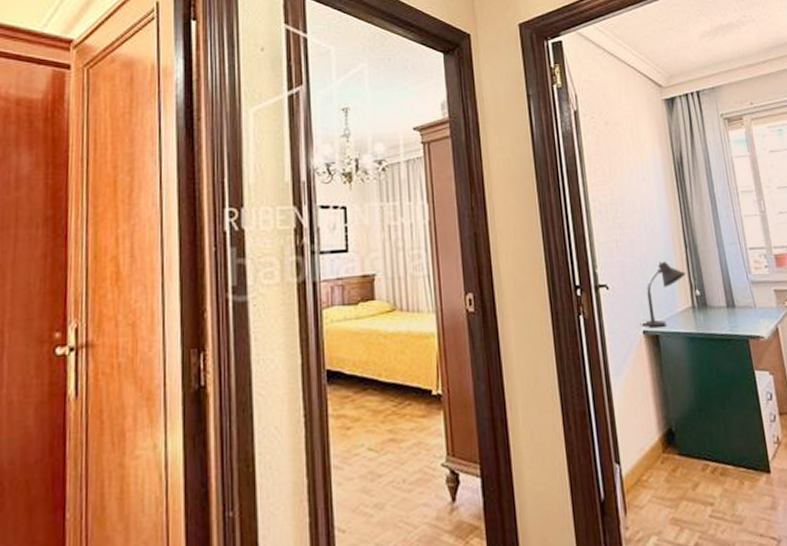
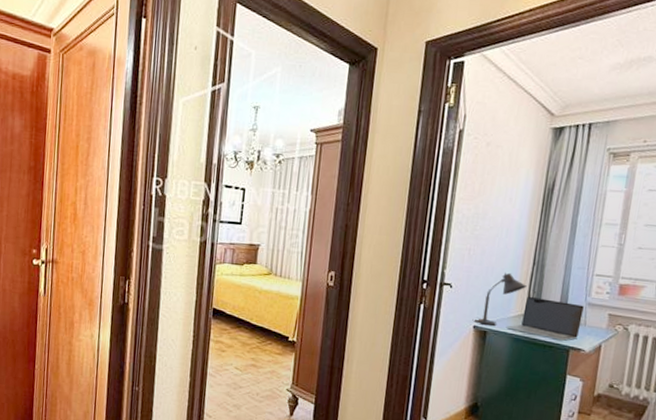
laptop: none [677,284,752,332] -> present [506,296,584,342]

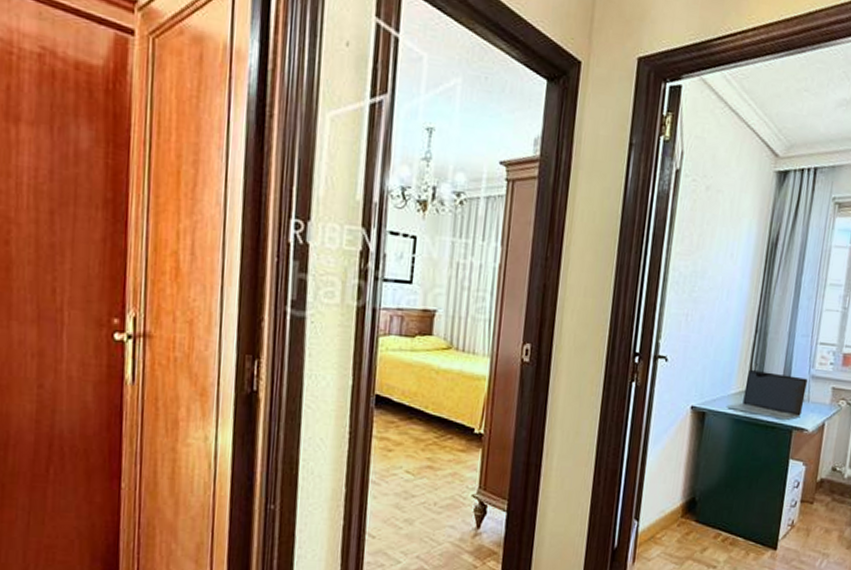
desk lamp: present [472,272,527,326] -> none [690,341,749,406]

